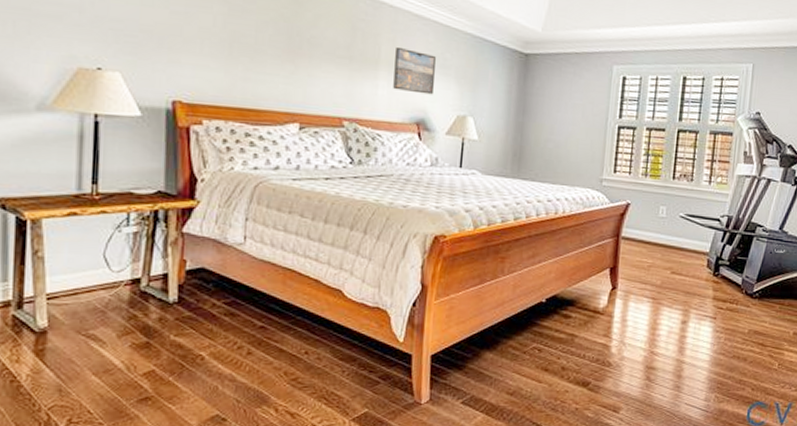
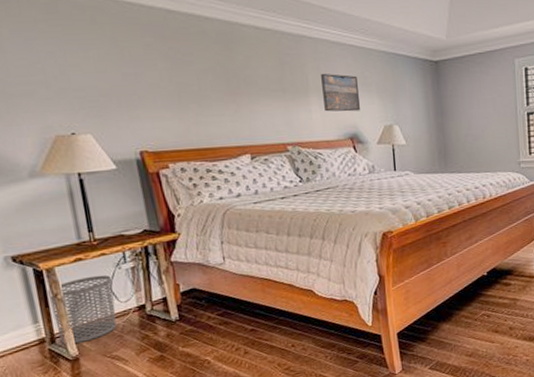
waste bin: none [27,235,108,313] -> present [48,274,117,344]

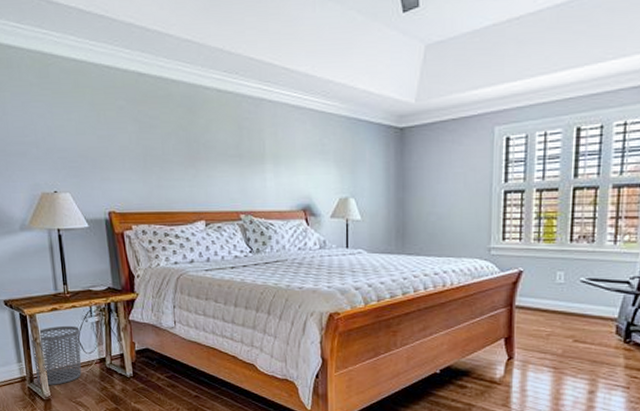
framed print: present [321,74,360,112] -> none [278,140,315,181]

